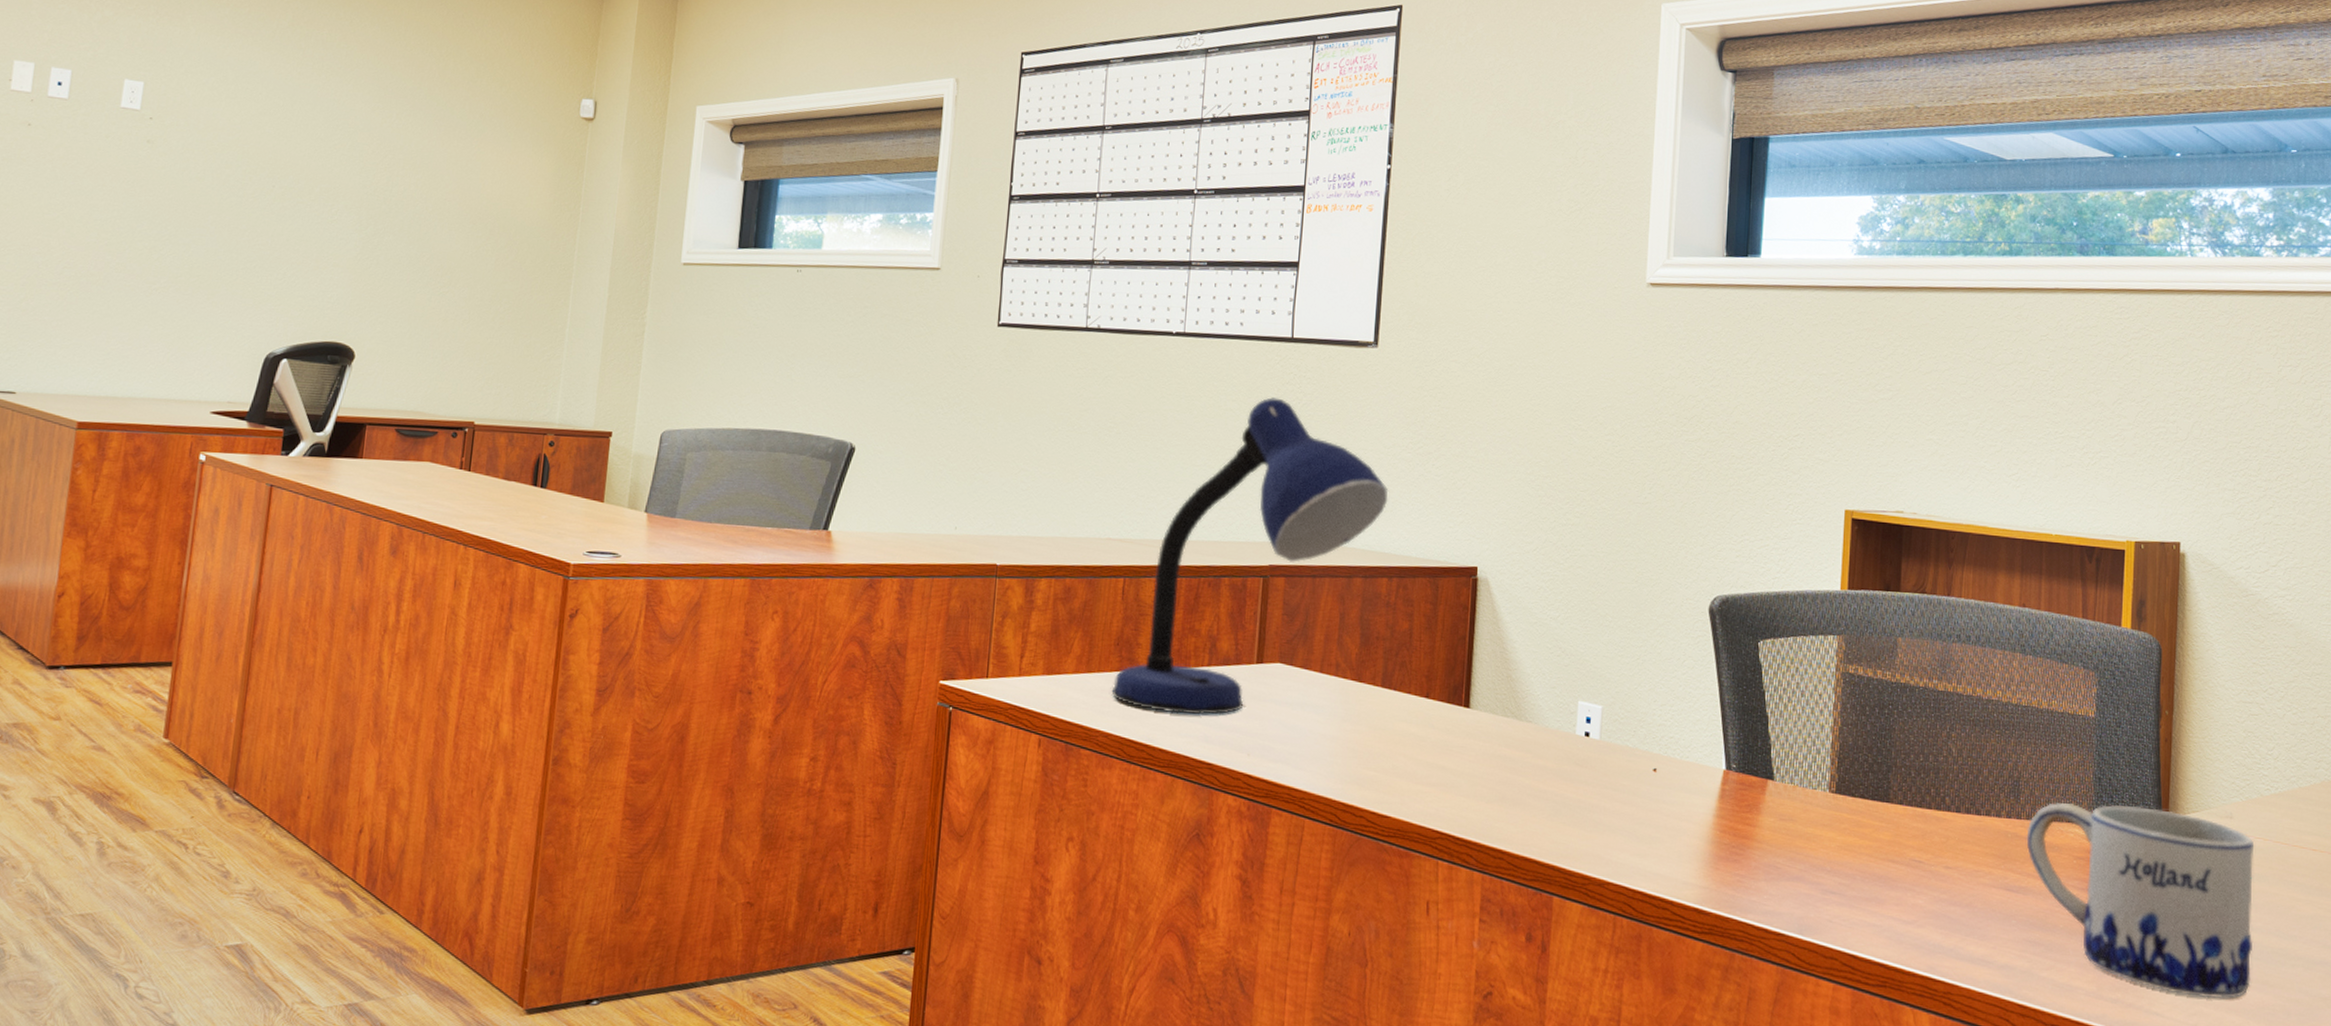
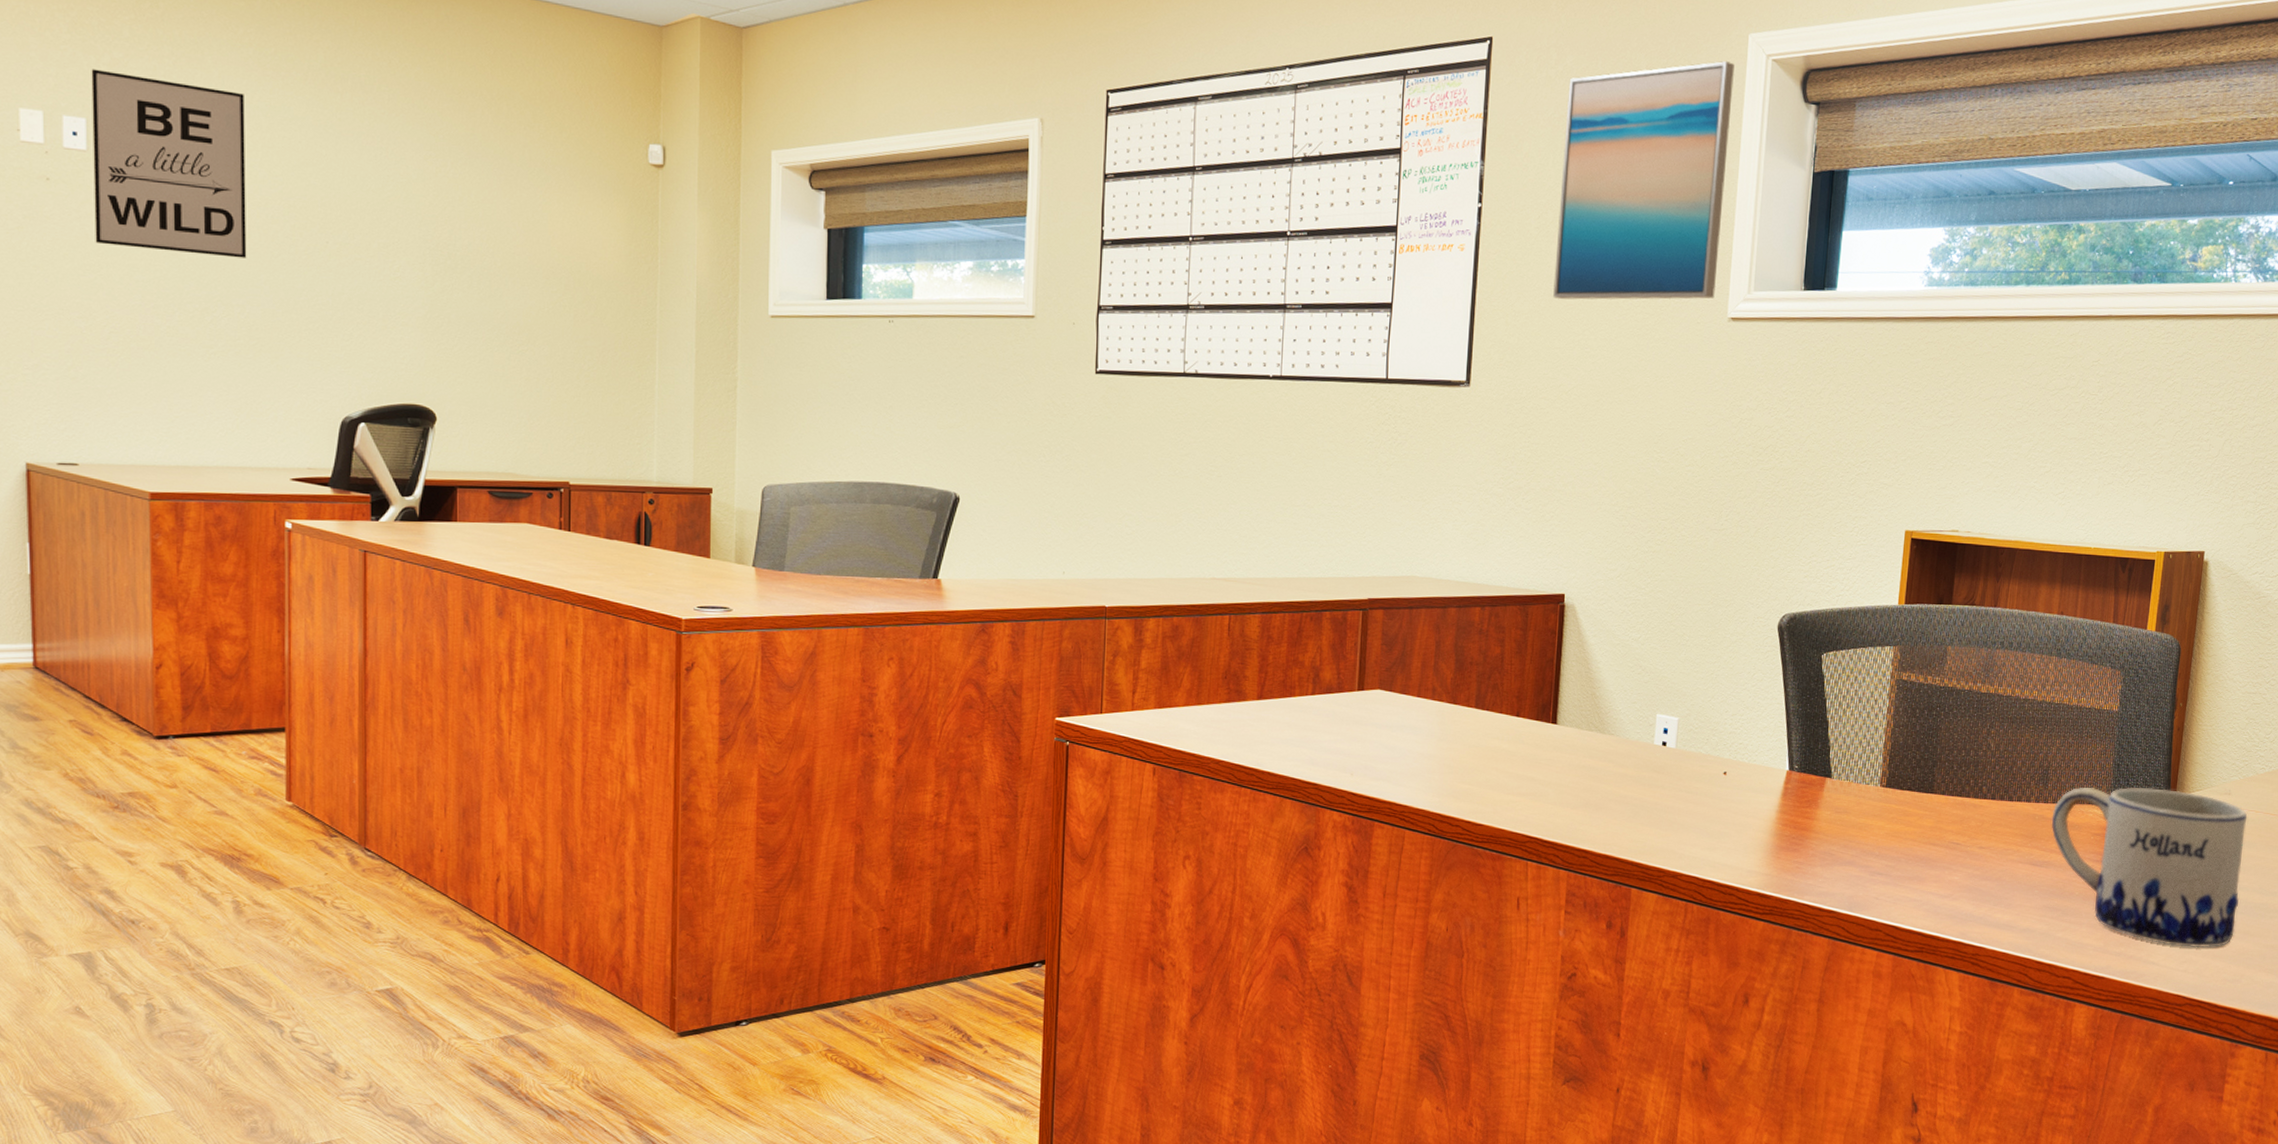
wall art: none [63,26,216,200] -> present [91,69,247,258]
desk lamp: present [1111,397,1389,715] -> none [1221,438,1481,740]
wall art: none [1464,29,1648,264] -> present [1553,60,1735,300]

